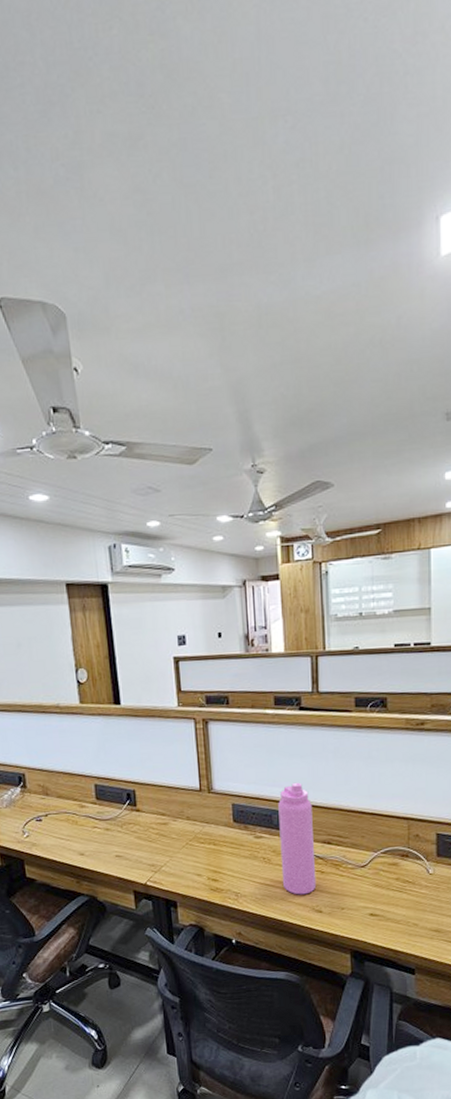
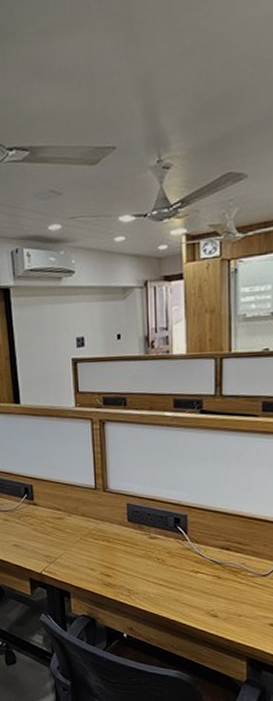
water bottle: present [278,782,317,895] -> none [174,486,213,598]

